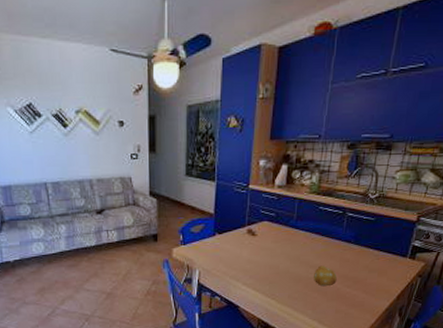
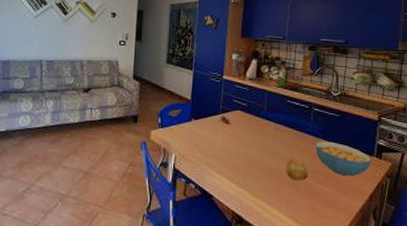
cereal bowl: none [346,246,405,279] -> present [316,141,372,176]

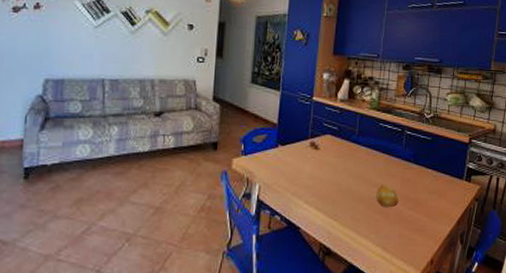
cereal bowl: present [316,141,372,176] -> none [407,165,461,201]

